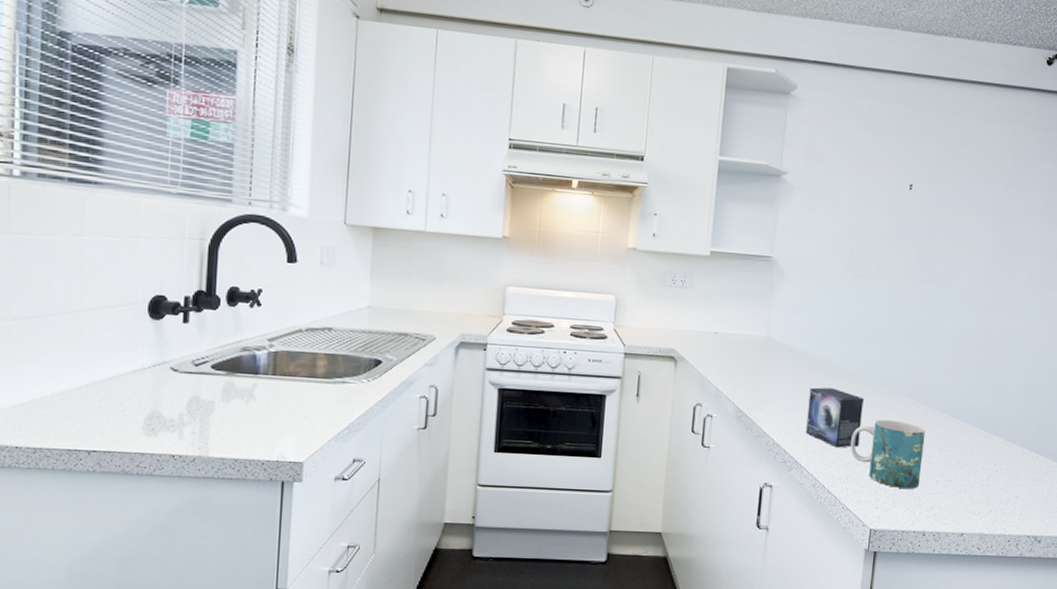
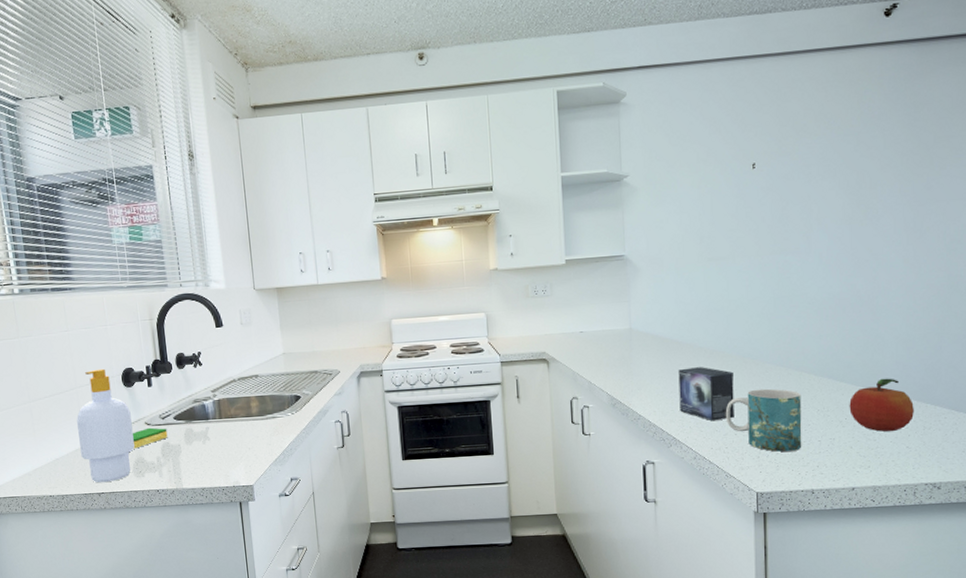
soap bottle: none [72,290,153,438] -> present [77,368,135,483]
dish sponge: none [149,374,200,399] -> present [132,427,168,449]
fruit: none [968,423,1027,480] -> present [849,378,914,432]

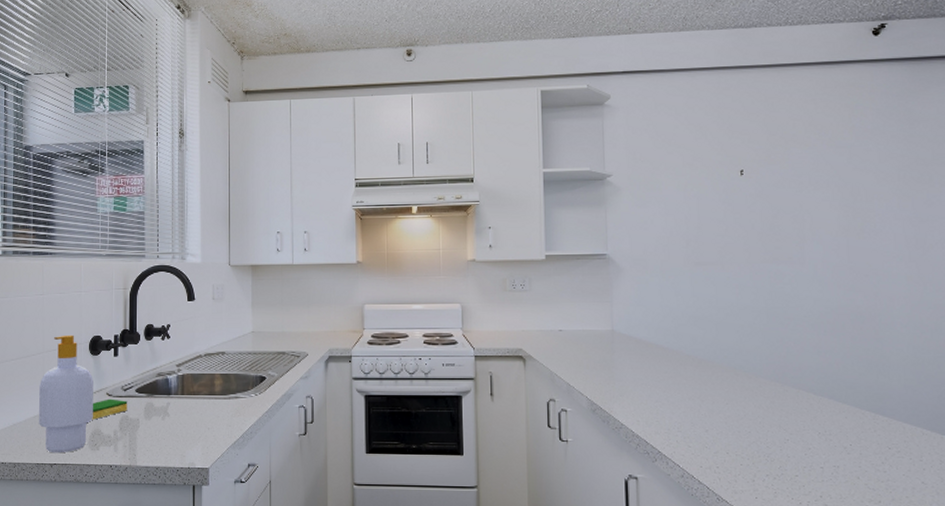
small box: present [678,367,734,421] -> none [664,376,726,437]
mug: present [725,388,802,452] -> none [715,405,803,477]
fruit: present [849,378,914,432] -> none [854,403,928,464]

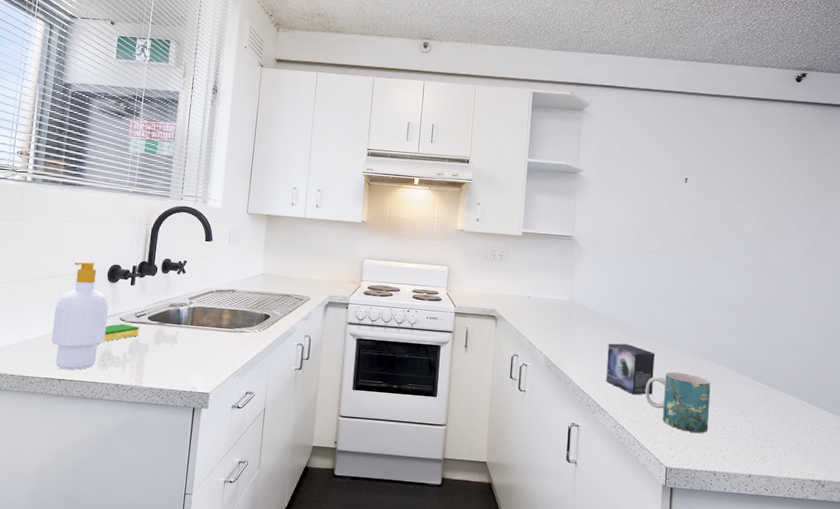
small box: none [664,376,726,437] -> present [606,343,655,395]
mug: none [715,405,803,477] -> present [644,371,711,433]

